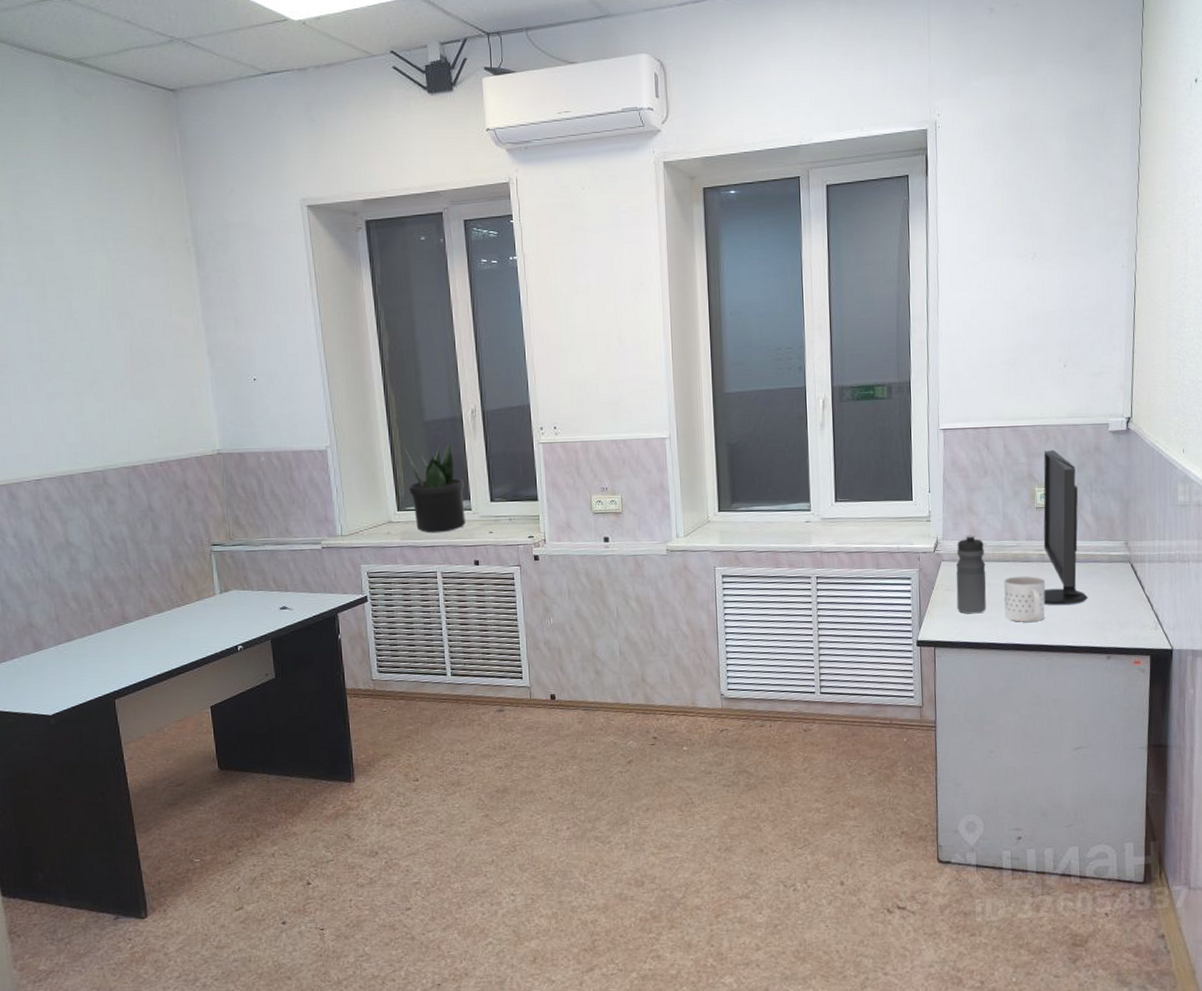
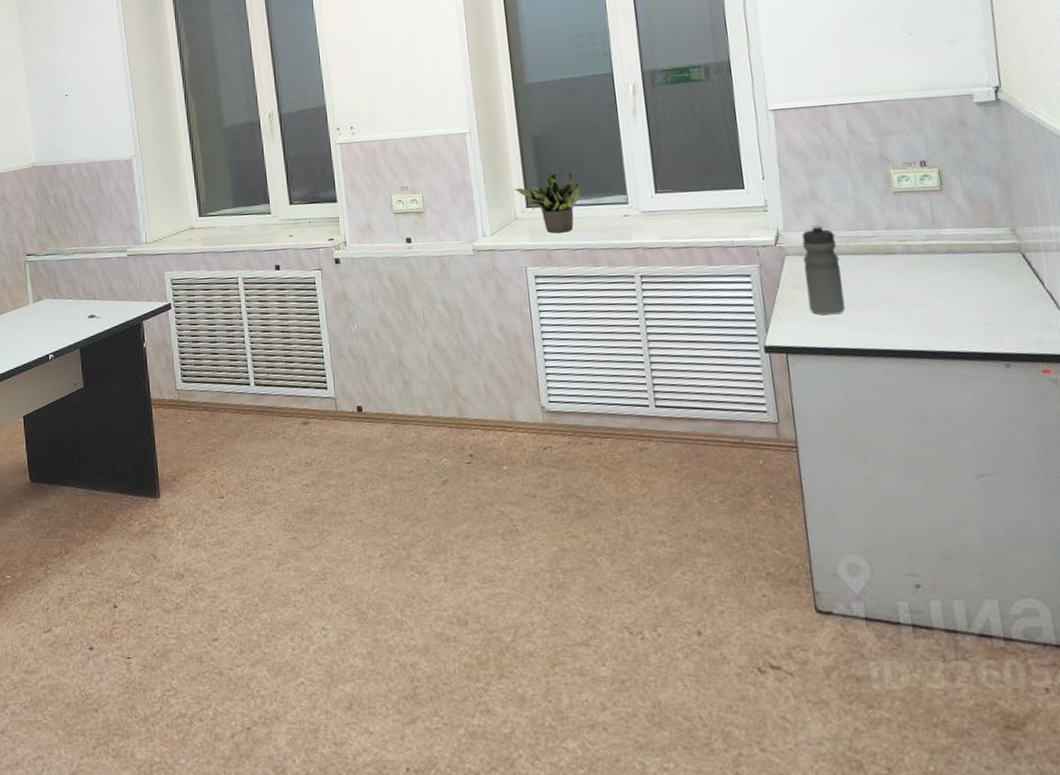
planter: present [403,442,466,534] -> none [203,147,266,239]
potted plant: none [708,478,769,536] -> present [514,171,581,234]
mug: present [1004,576,1046,622] -> none [863,270,920,324]
computer monitor: present [1043,449,1088,606] -> none [896,126,972,305]

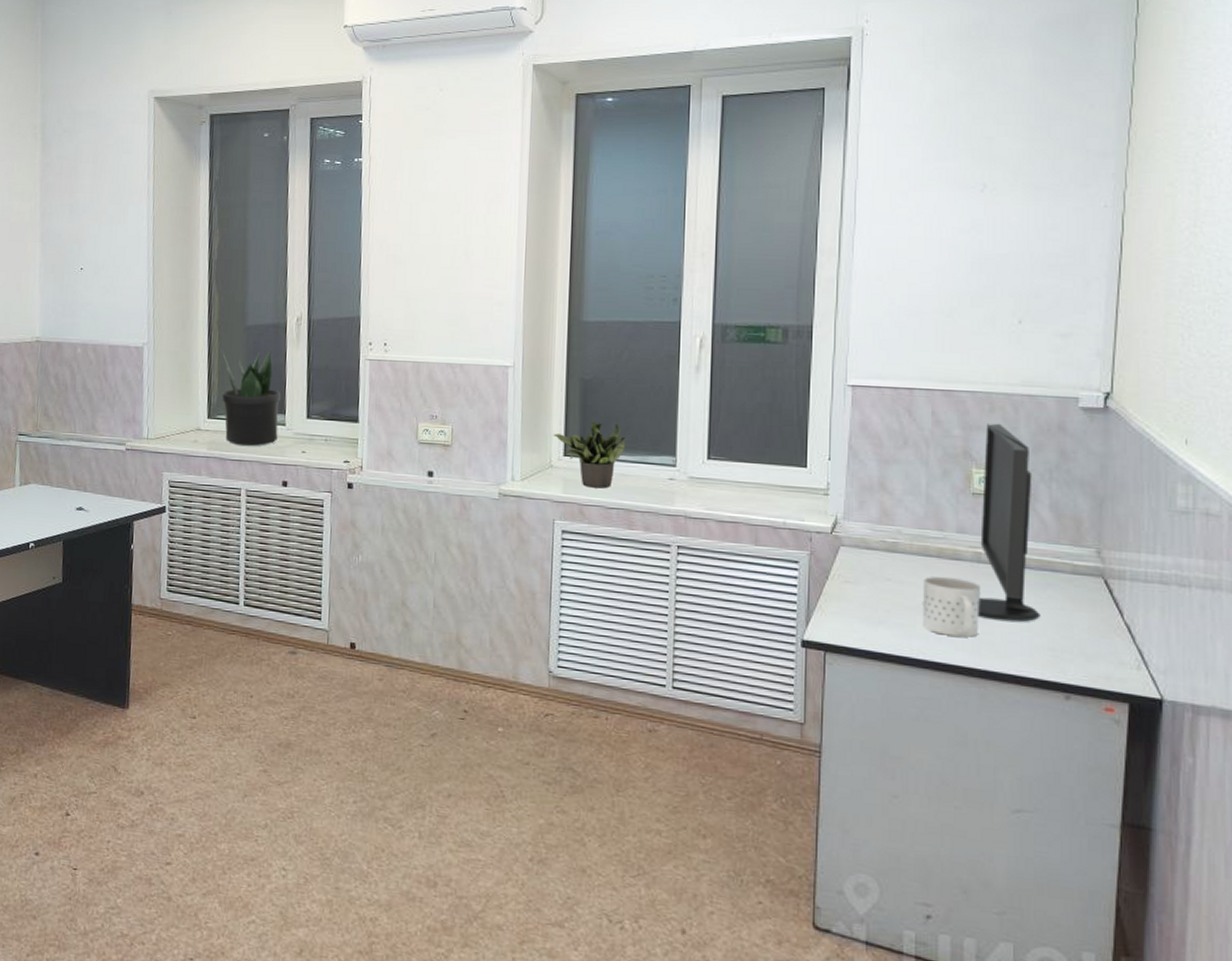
planter: none [203,147,266,239] -> present [221,349,281,447]
water bottle: present [802,224,845,315] -> none [858,516,900,617]
mug: none [863,270,920,324] -> present [923,576,980,637]
computer monitor: none [896,126,972,305] -> present [978,422,1041,623]

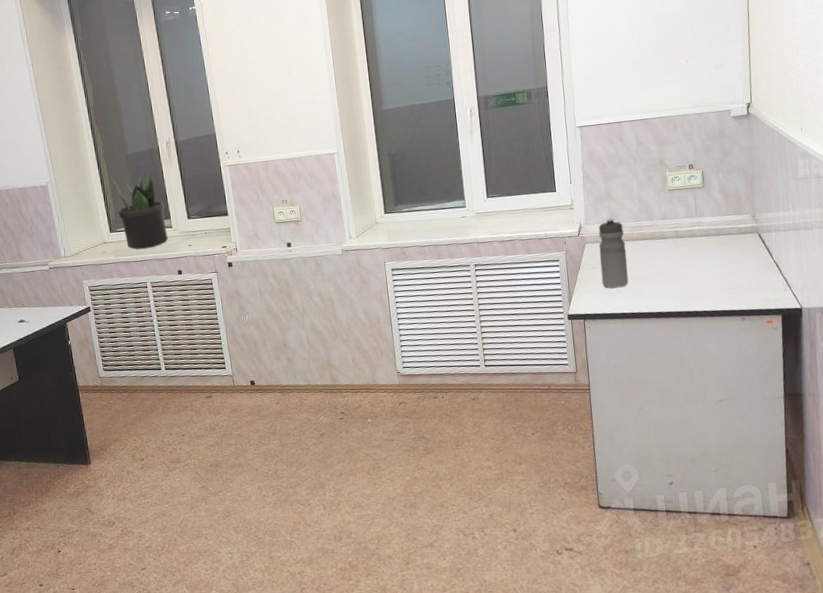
potted plant: present [553,420,626,489] -> none [375,182,428,234]
water bottle: none [858,516,900,617] -> present [598,218,629,289]
mug: present [923,576,980,637] -> none [643,251,682,293]
computer monitor: present [978,422,1041,623] -> none [672,137,721,277]

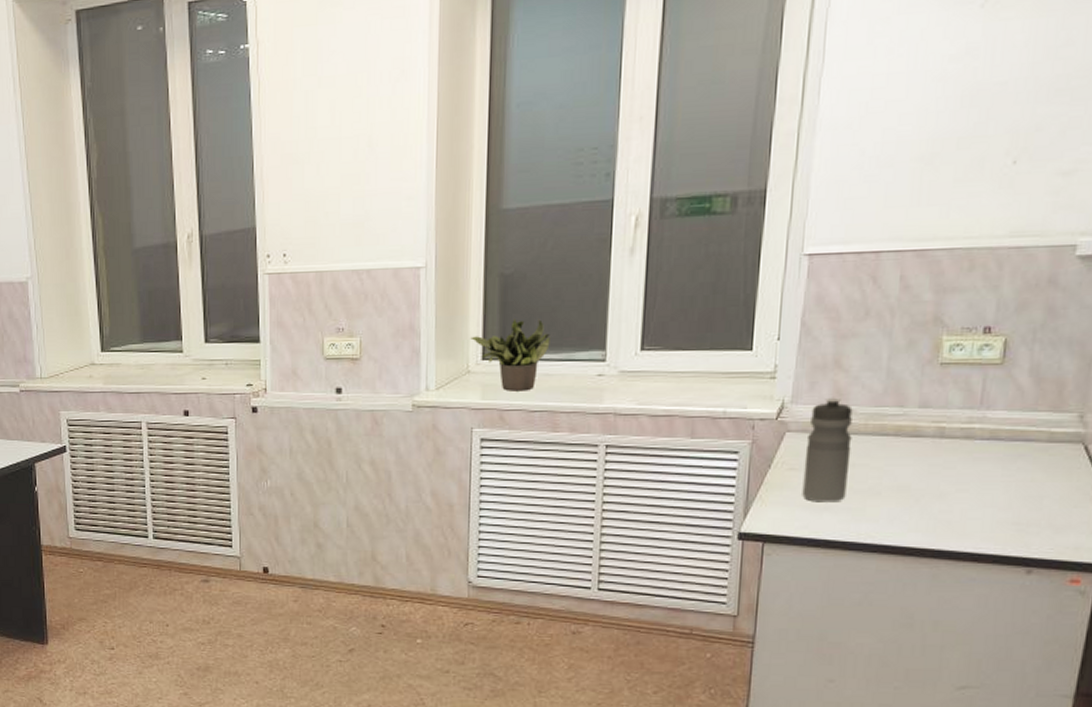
planter: present [111,171,168,250] -> none [109,273,177,378]
potted plant: none [375,182,428,234] -> present [470,318,550,391]

